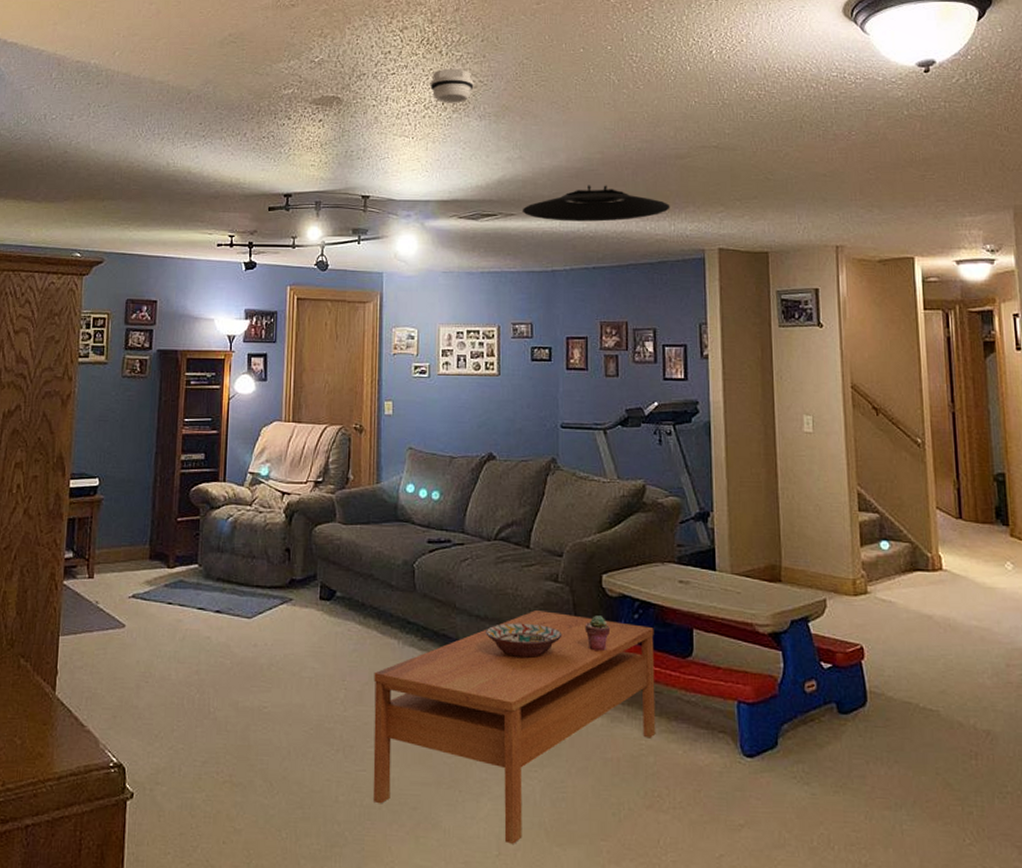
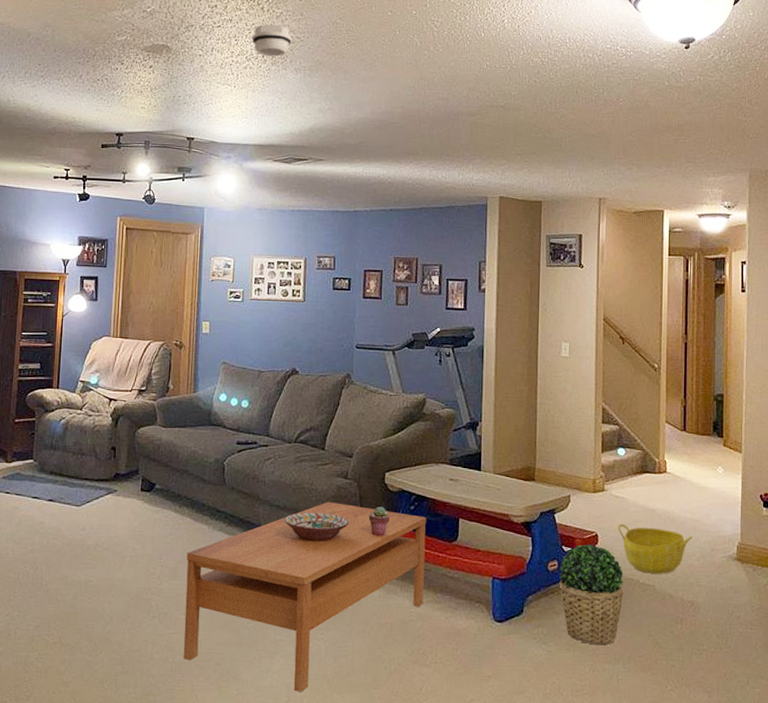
ceiling light: present [523,185,670,222] -> none [331,136,460,169]
potted plant: none [819,658,901,787] -> present [559,543,624,645]
basket: none [887,633,982,696] -> present [618,523,693,574]

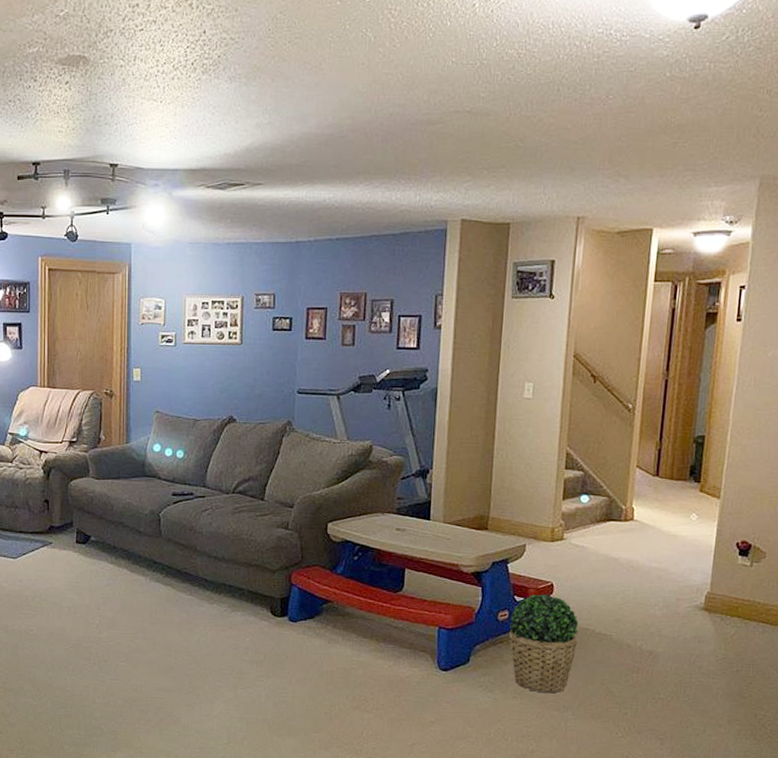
coffee table: present [183,502,427,692] -> none [124,553,371,735]
smoke detector: present [252,24,292,57] -> none [179,23,225,63]
decorative bowl: present [284,512,350,541] -> none [222,563,290,592]
potted succulent: present [368,507,391,537] -> none [310,557,333,587]
basket: present [618,523,693,574] -> none [575,573,657,624]

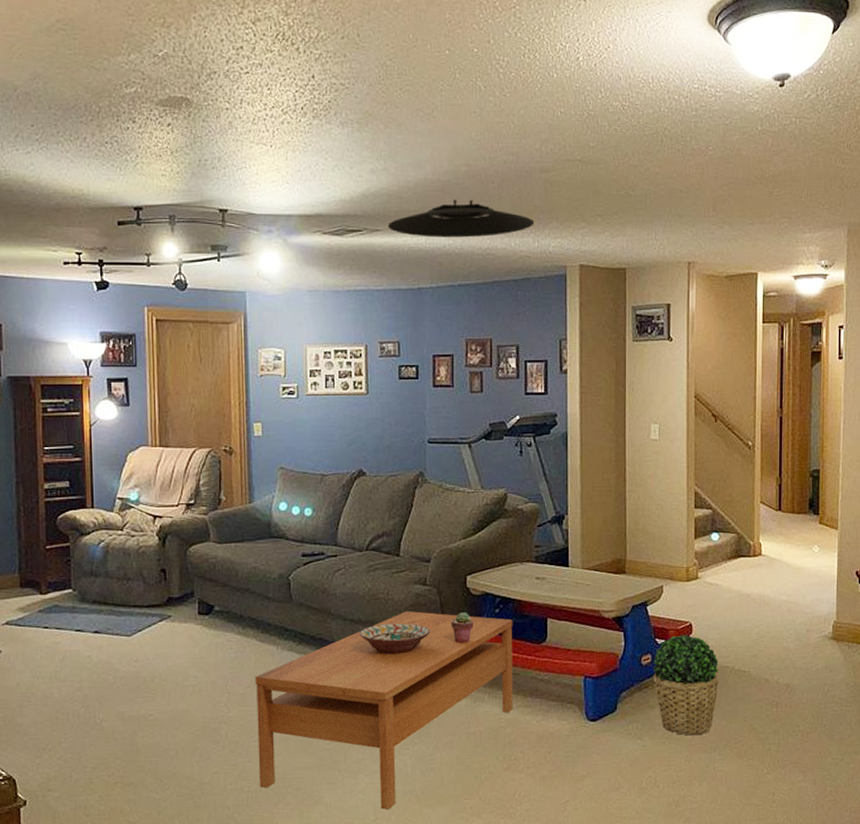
coffee table: none [124,553,371,735] -> present [255,611,513,810]
decorative bowl: none [222,563,290,592] -> present [360,623,431,653]
ceiling light: none [270,153,417,192] -> present [388,199,535,238]
potted succulent: none [310,557,333,587] -> present [451,612,474,644]

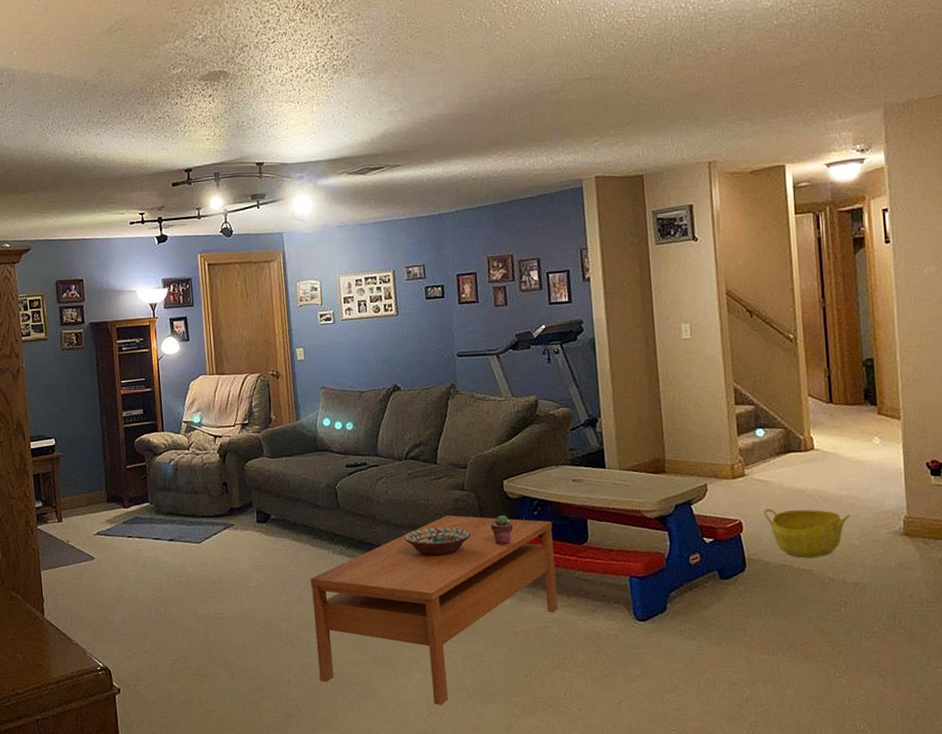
ceiling light: present [388,199,535,238] -> none [407,127,547,167]
potted plant: present [653,634,719,736] -> none [702,532,777,637]
basket: none [712,611,788,660] -> present [764,508,851,558]

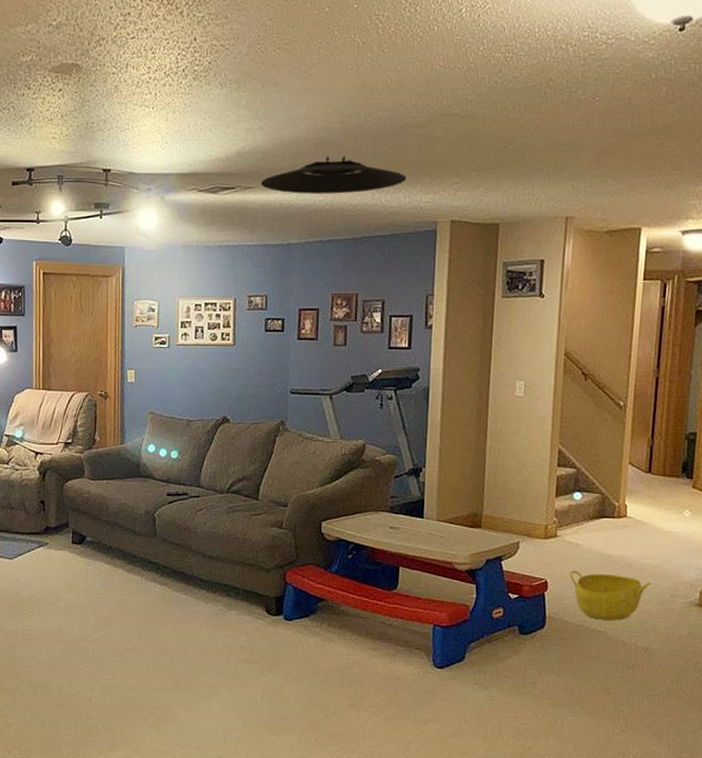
coffee table: present [310,515,559,705] -> none [120,552,365,734]
decorative bowl: present [403,527,471,556] -> none [217,562,285,591]
ceiling light: none [407,127,547,167] -> present [261,156,407,194]
potted succulent: present [490,515,514,546] -> none [304,556,327,586]

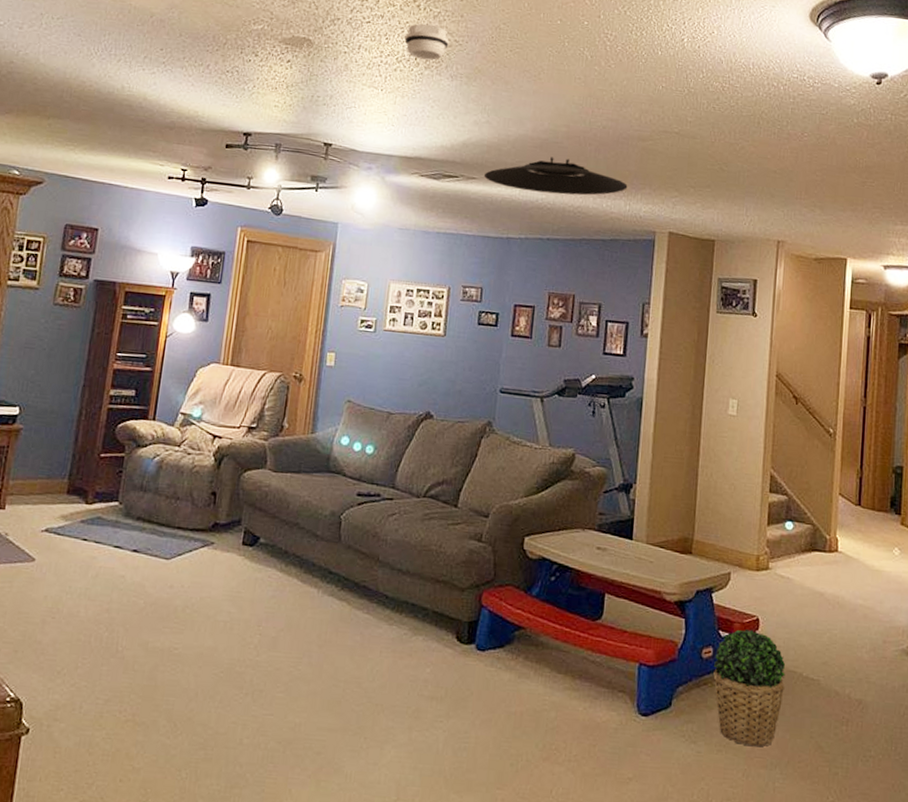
smoke detector: none [170,31,215,70] -> present [404,23,449,61]
potted plant: none [504,590,573,691] -> present [713,629,785,747]
basket: present [570,570,651,621] -> none [781,607,863,667]

